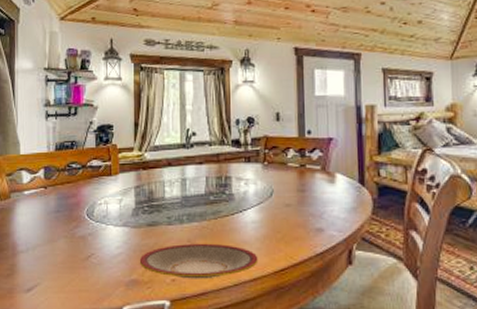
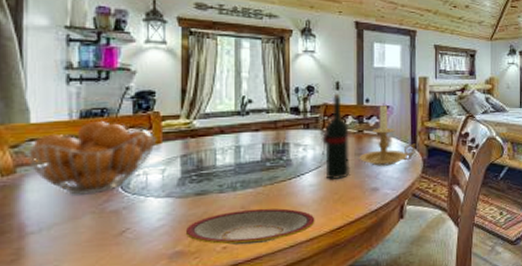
fruit basket: none [17,152,114,220] -> present [25,120,156,195]
wine bottle: none [261,124,293,218] -> present [319,93,350,180]
candle holder: none [301,135,365,205] -> present [359,103,416,166]

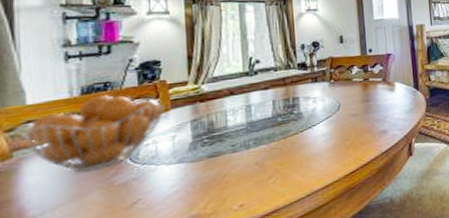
plate: present [185,208,315,246] -> none [200,160,330,204]
wine bottle: present [319,93,350,180] -> none [329,46,360,128]
candle holder: present [359,103,416,166] -> none [366,51,419,110]

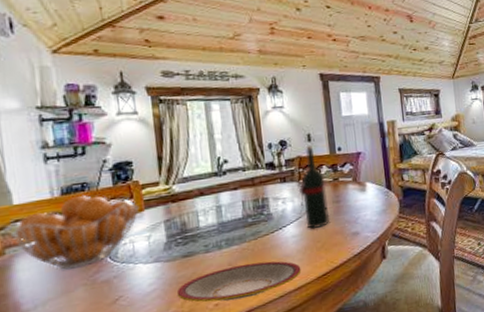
plate: none [200,160,330,204] -> present [176,261,302,302]
wine bottle: none [329,46,360,128] -> present [298,144,330,229]

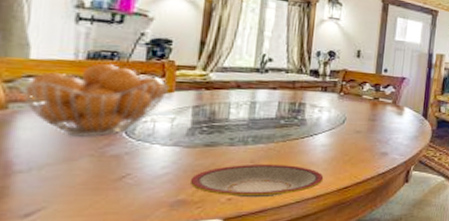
wine bottle: present [298,144,330,229] -> none [333,60,365,143]

